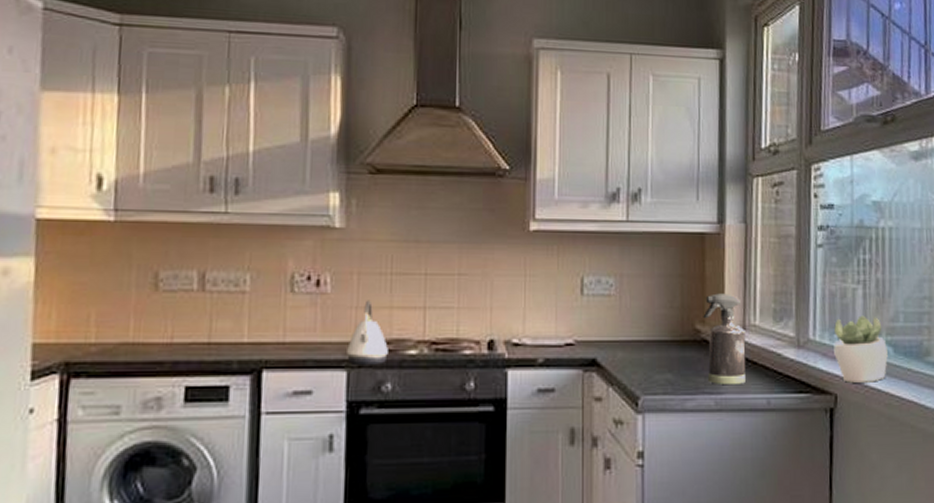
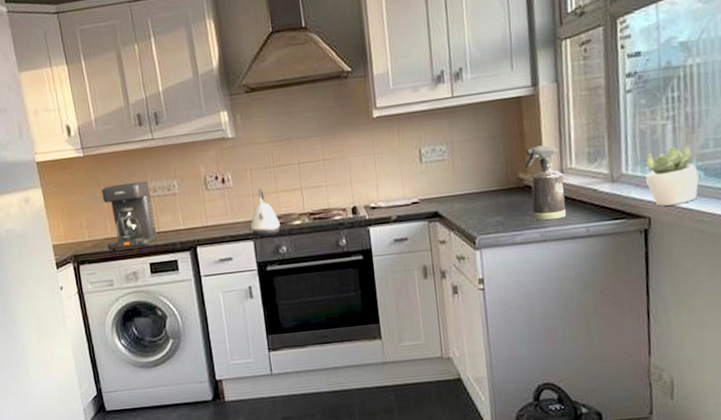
coffee maker: none [123,267,208,361] -> present [101,181,159,250]

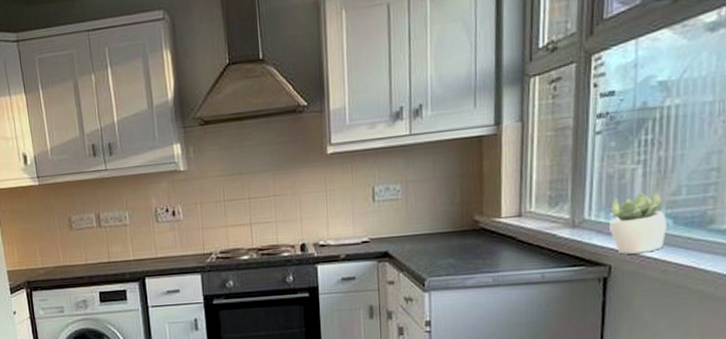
coffee maker: present [101,181,159,250] -> none [55,211,109,278]
kettle: present [250,188,281,237] -> none [198,222,228,271]
spray bottle: present [524,145,566,220] -> none [481,186,522,264]

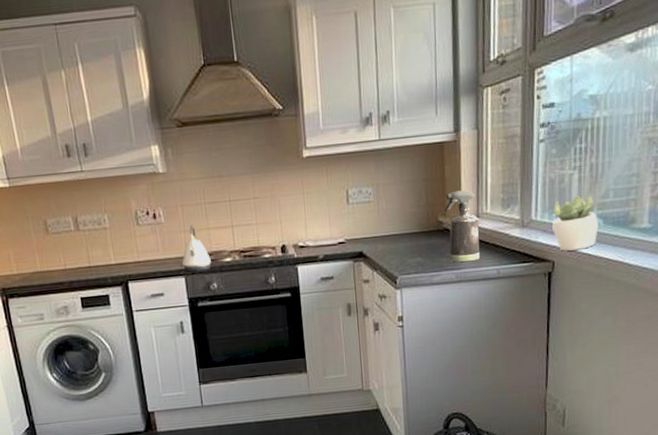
kettle: none [198,222,228,271] -> present [181,224,212,273]
spray bottle: none [481,186,522,264] -> present [444,190,480,262]

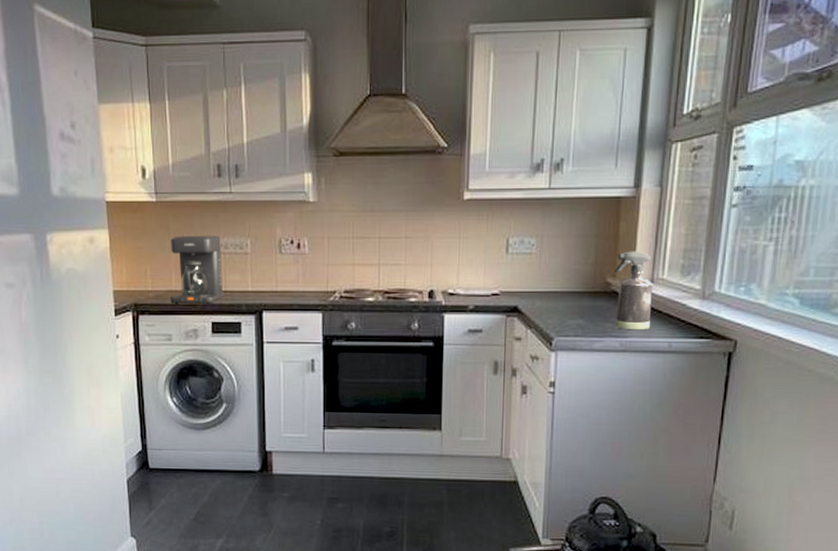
coffee maker: none [29,214,90,284] -> present [170,235,225,304]
kettle: present [181,224,212,273] -> none [320,258,352,310]
succulent plant: present [552,195,598,251] -> none [738,270,794,331]

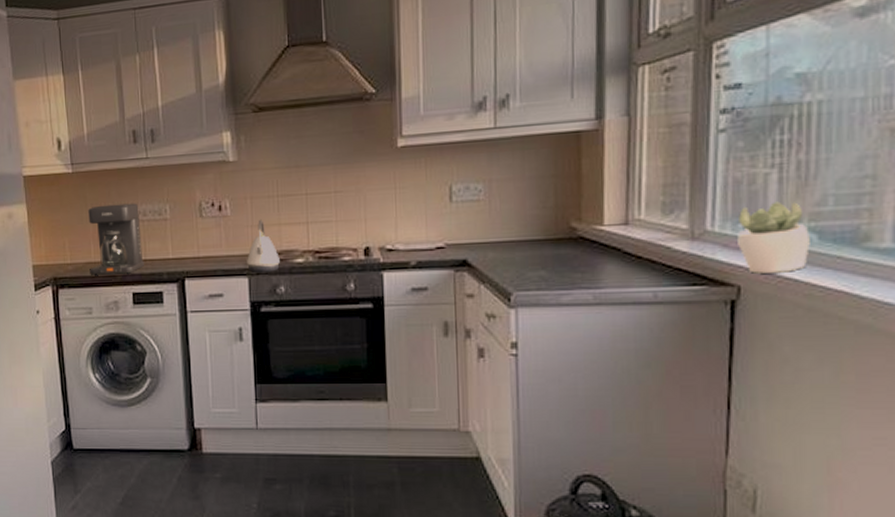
kettle: none [320,258,352,310] -> present [246,219,280,274]
spray bottle: present [614,251,653,329] -> none [579,189,629,279]
succulent plant: none [738,270,794,331] -> present [737,201,810,274]

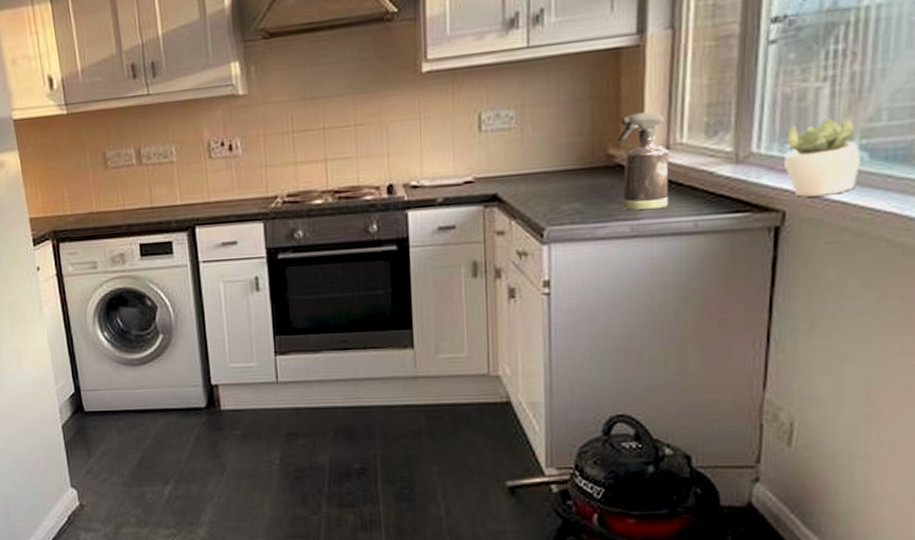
coffee maker: present [88,203,145,275] -> none [87,145,152,227]
kettle: present [246,219,280,274] -> none [260,158,297,218]
spray bottle: none [579,189,629,279] -> present [617,111,669,210]

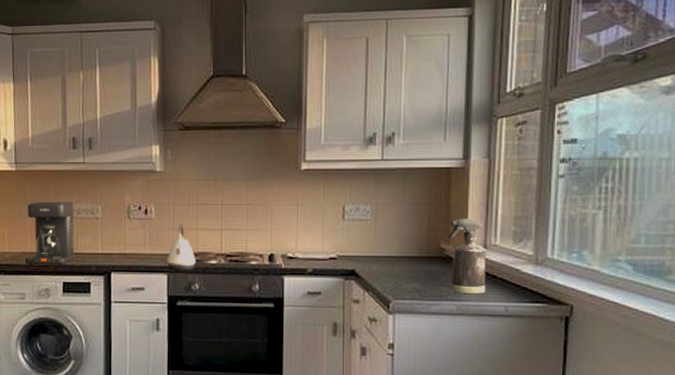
coffee maker: none [87,145,152,227] -> present [25,202,76,265]
kettle: none [260,158,297,218] -> present [166,224,196,272]
succulent plant: present [784,118,861,197] -> none [572,237,627,296]

